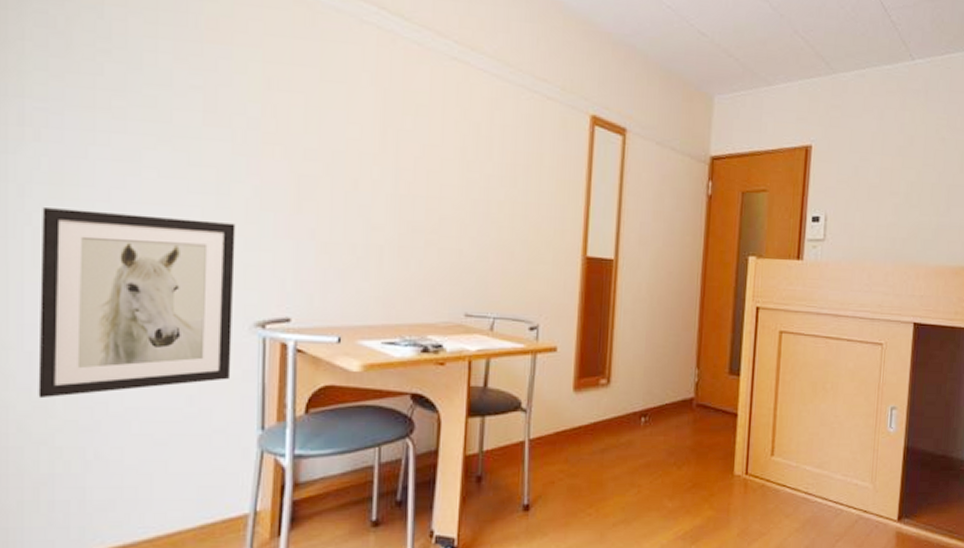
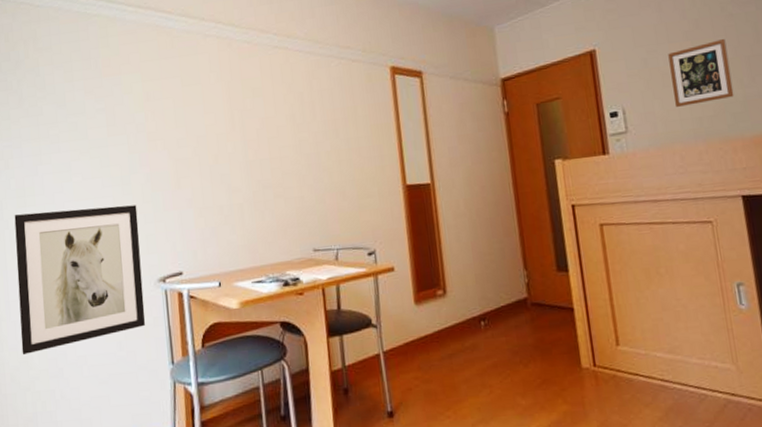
picture frame: none [875,162,933,224] -> present [668,39,734,107]

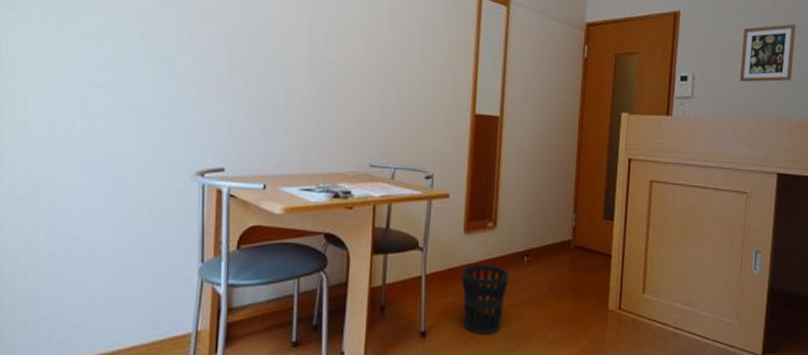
wall art: present [14,205,146,356] -> none [26,77,180,234]
wastebasket: none [419,334,470,410] -> present [461,265,509,335]

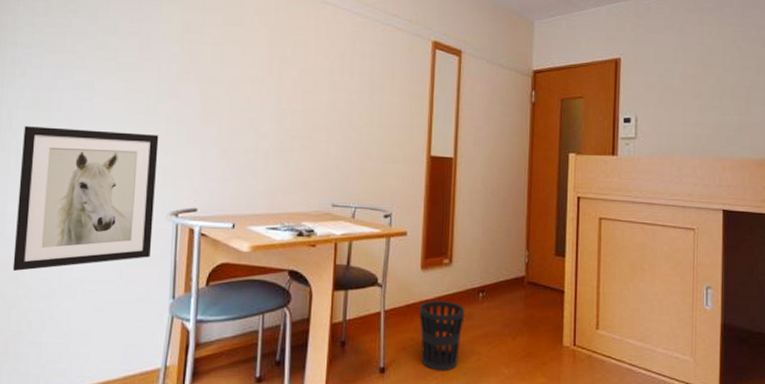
wall art: none [26,77,180,234] -> present [12,126,159,272]
picture frame: present [740,24,796,82] -> none [681,68,732,123]

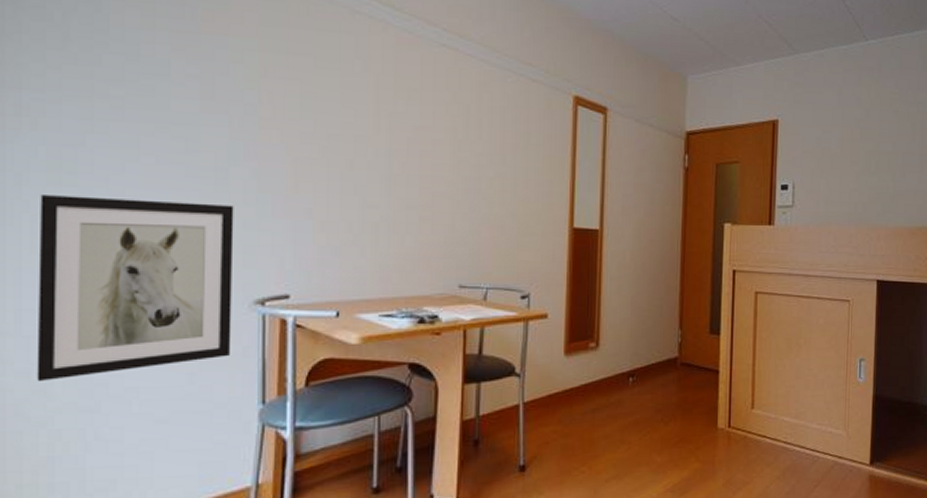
wastebasket: present [419,301,465,371] -> none [563,388,614,465]

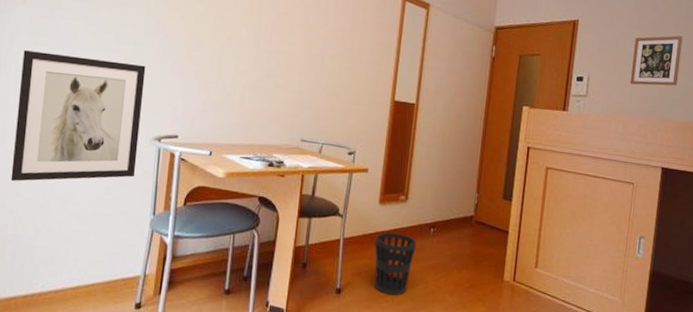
wastebasket: none [563,388,614,465] -> present [374,232,417,296]
picture frame: none [838,133,888,190] -> present [631,35,683,86]

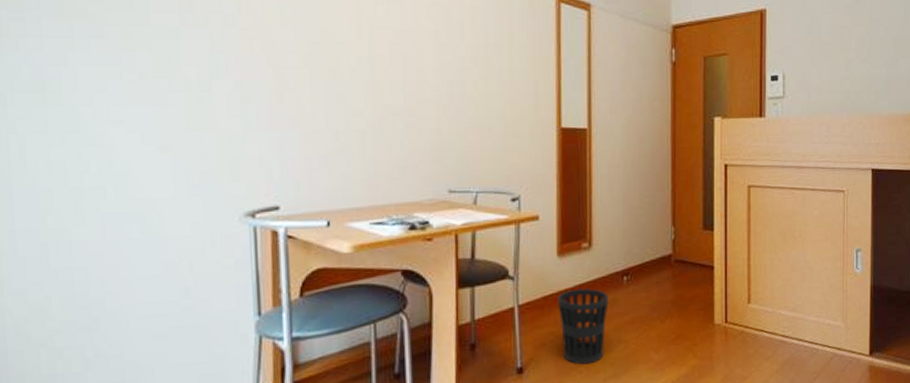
wall art: present [11,50,146,182] -> none [26,115,225,302]
picture frame: present [631,35,683,86] -> none [830,18,880,78]

